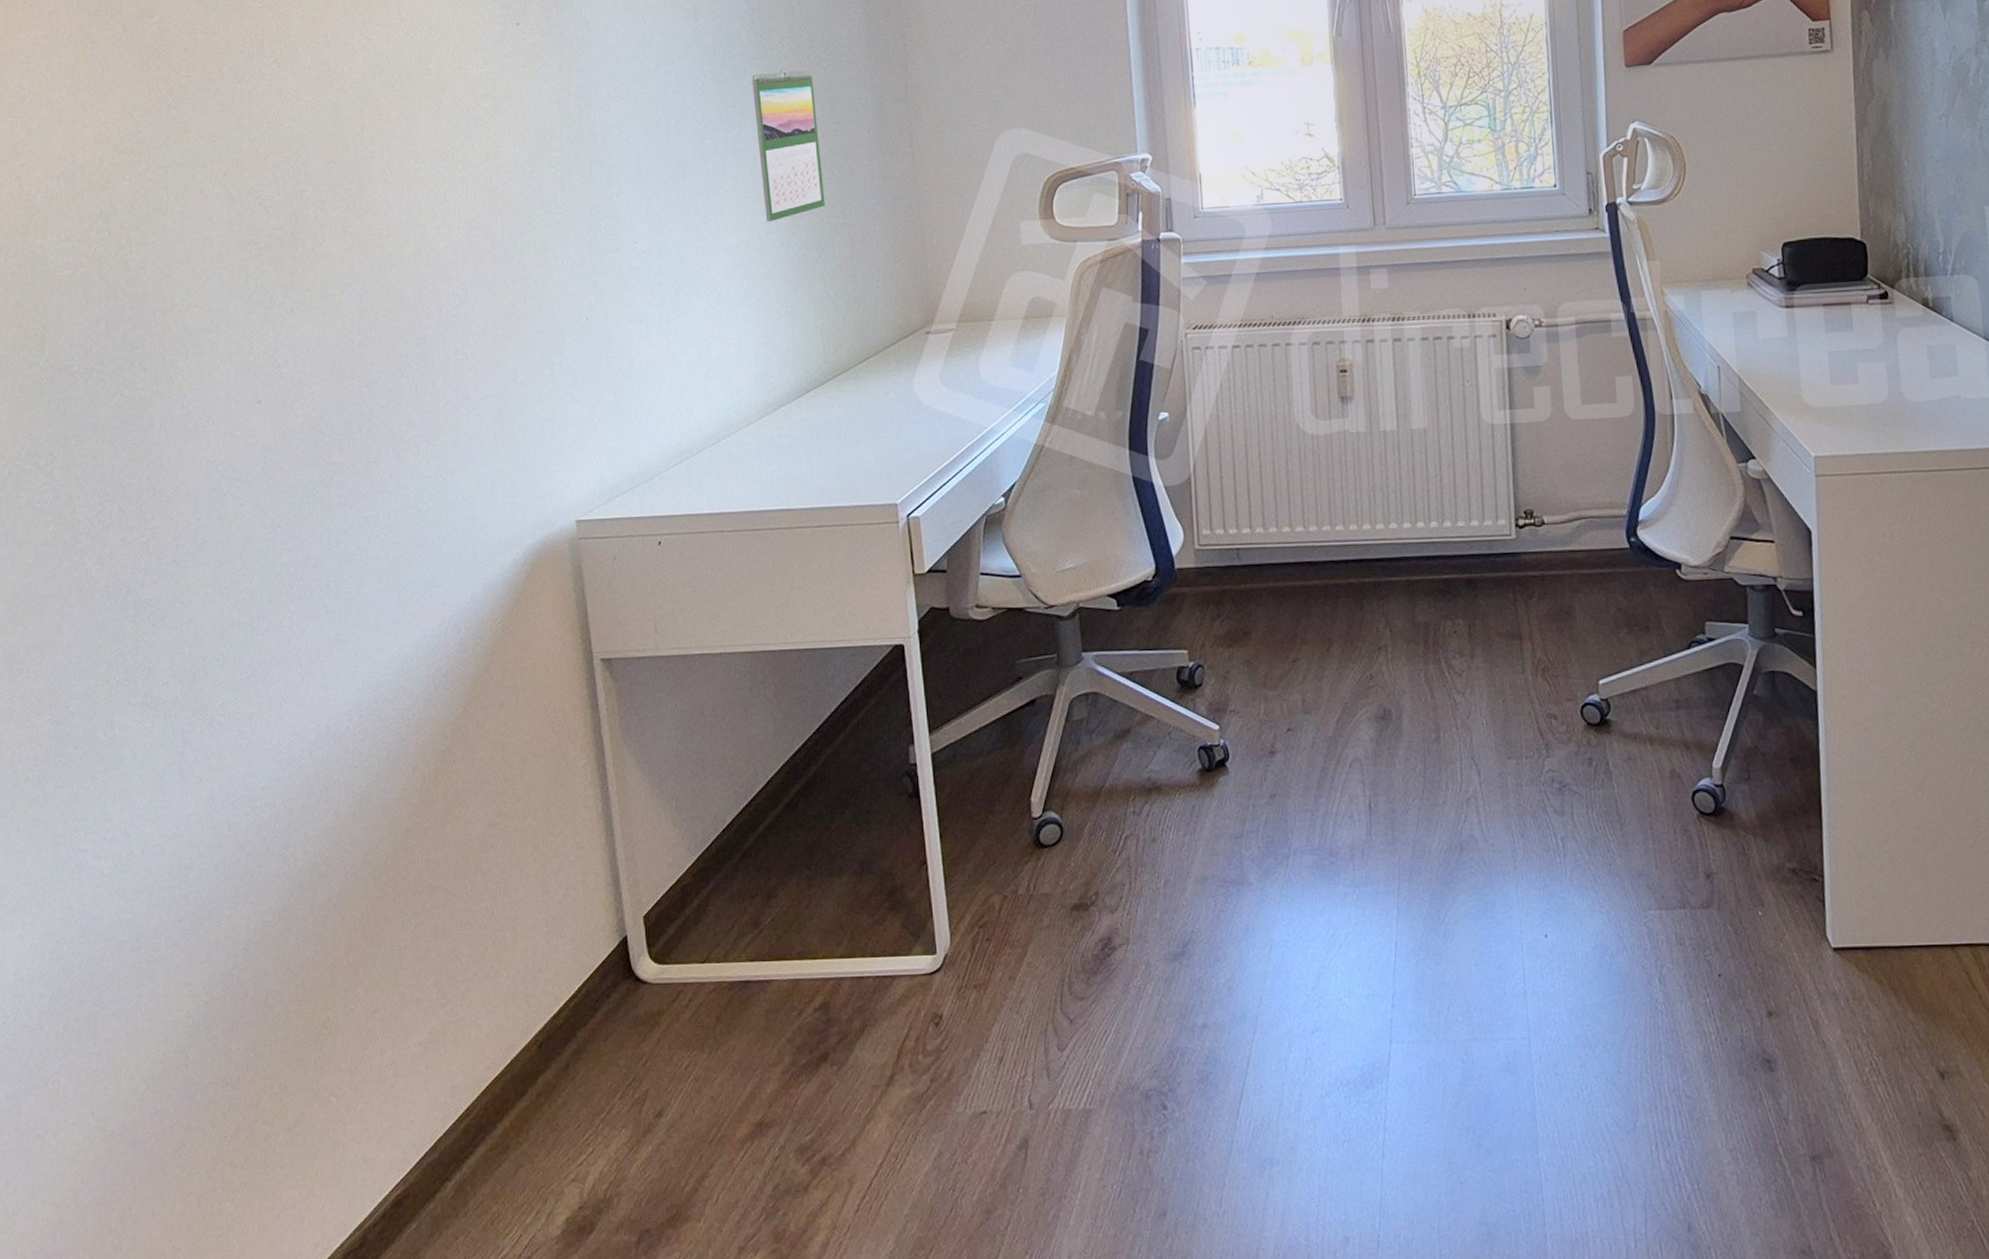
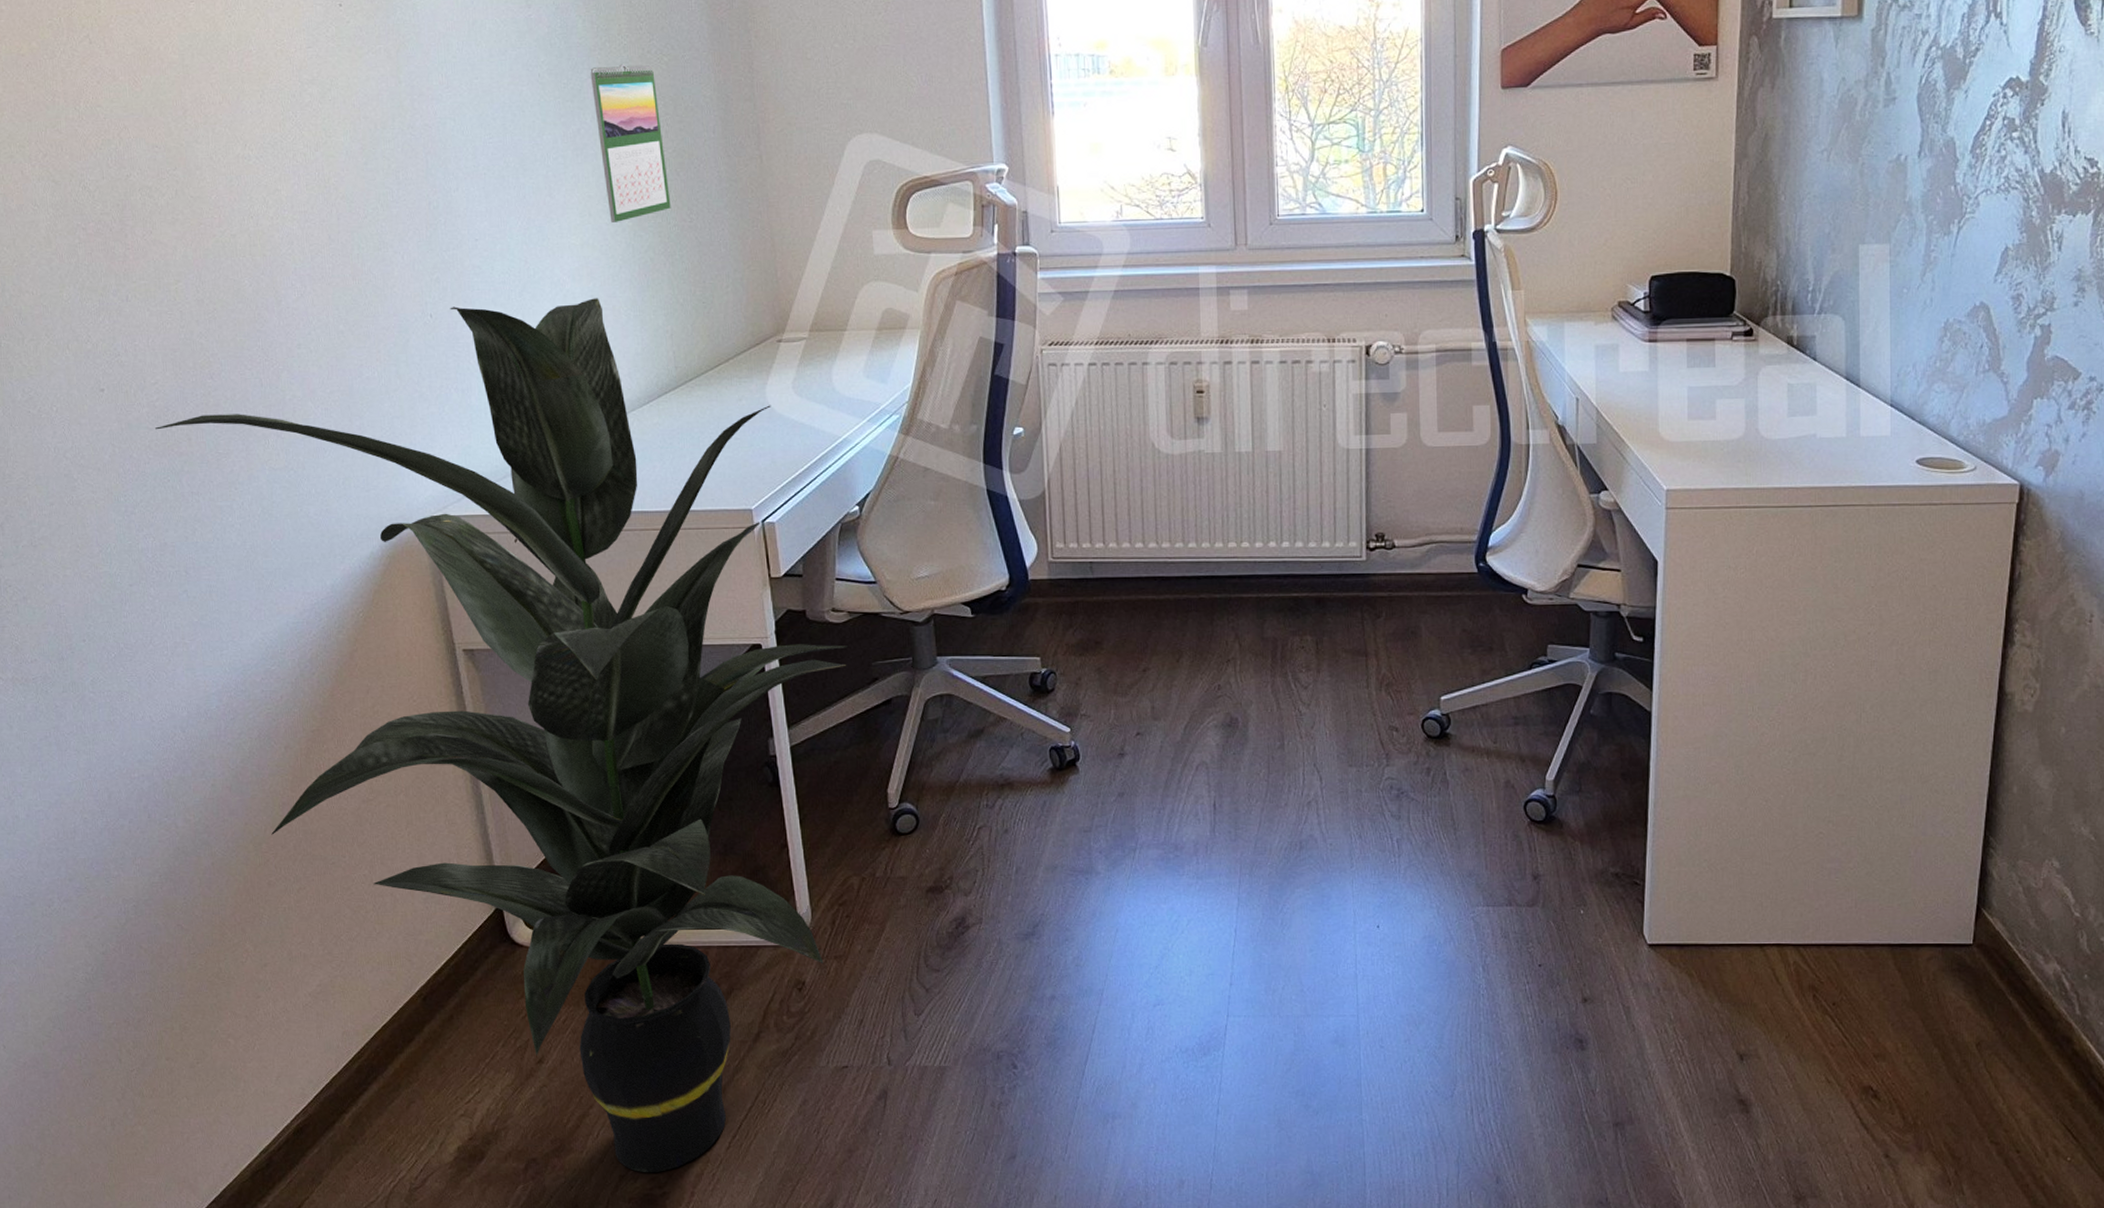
indoor plant: none [309,296,991,1244] -> present [155,298,847,1173]

